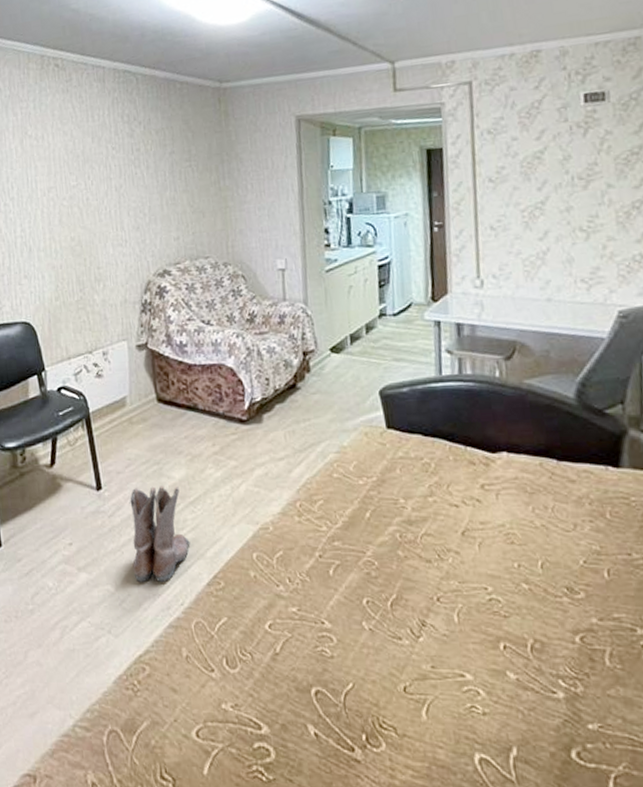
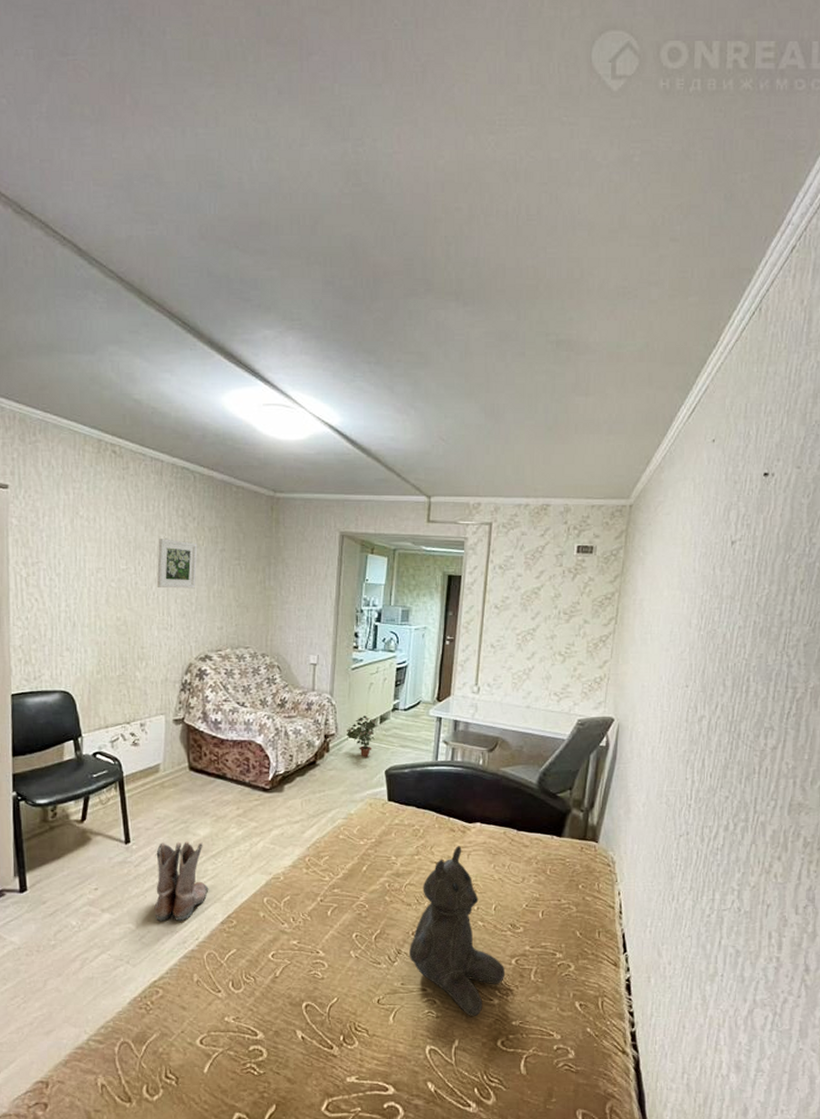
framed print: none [106,147,148,201] -> present [156,539,198,589]
potted plant: none [328,325,362,376] -> present [347,715,376,757]
teddy bear: none [435,483,569,716] -> present [408,846,506,1017]

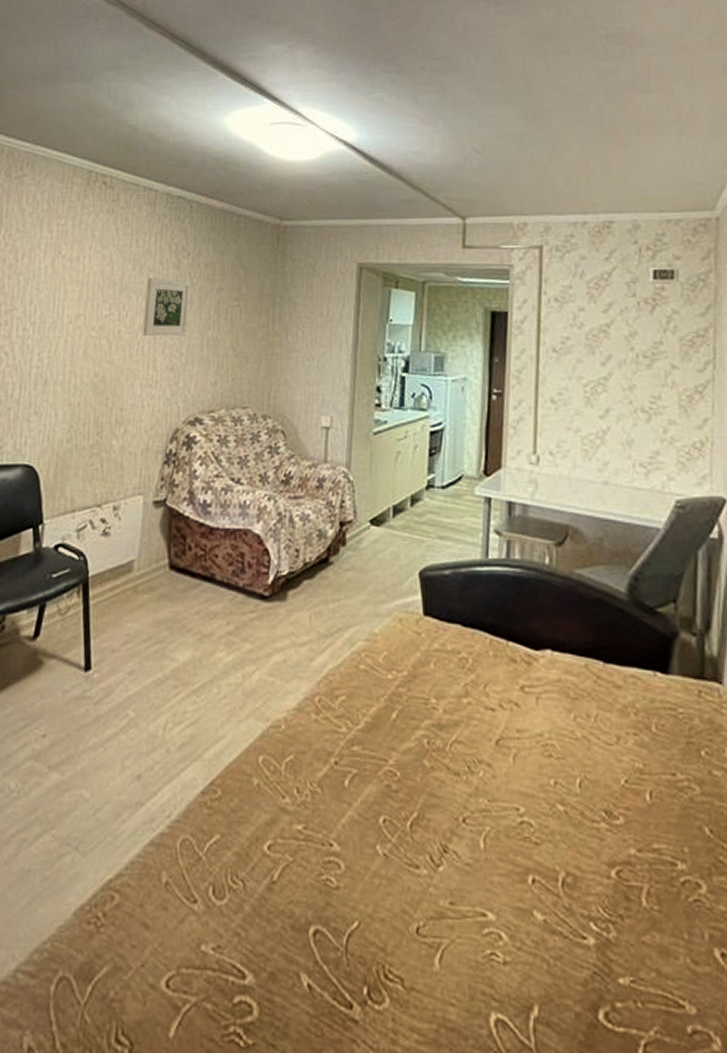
boots: present [154,841,209,922] -> none [115,669,187,789]
potted plant: present [347,715,376,757] -> none [368,495,406,553]
teddy bear: present [408,846,506,1017] -> none [459,684,603,966]

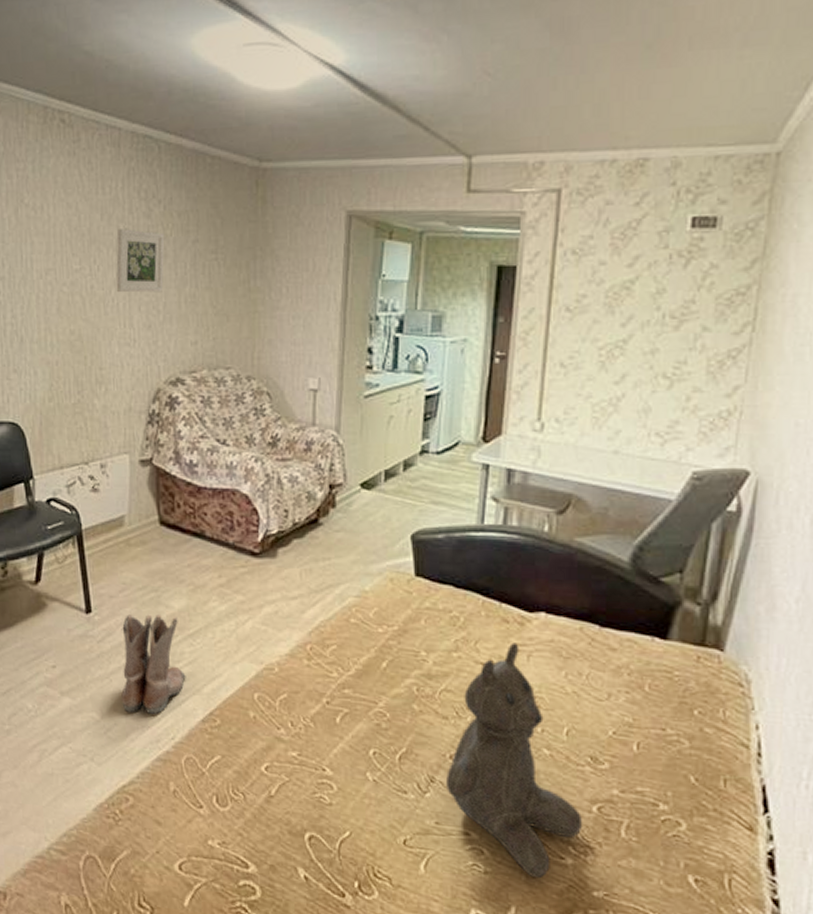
boots: none [115,669,187,789] -> present [121,614,186,715]
teddy bear: none [459,684,603,966] -> present [445,642,583,879]

